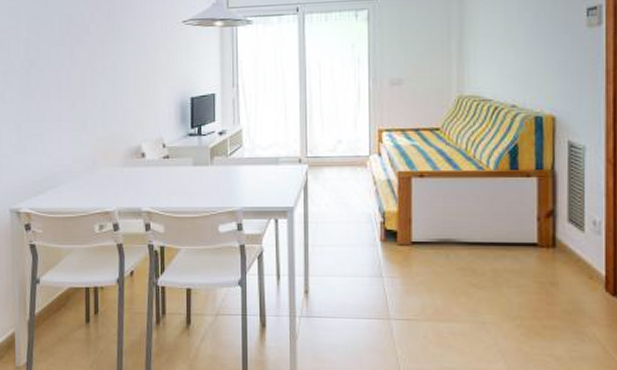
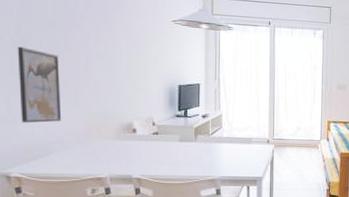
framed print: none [26,69,69,153] -> present [17,46,62,123]

